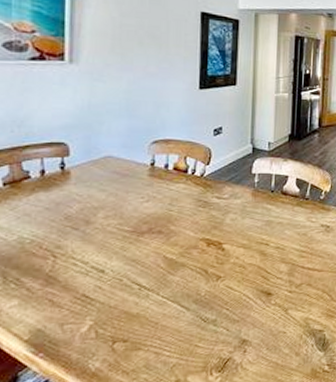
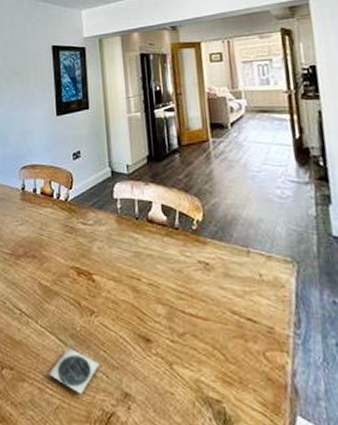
coaster: none [167,311,221,350] -> present [49,347,99,395]

